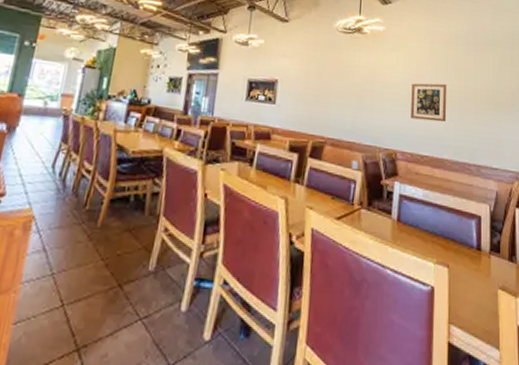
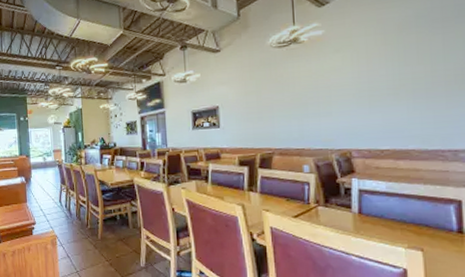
wall art: present [411,83,446,122] -> none [362,72,408,116]

